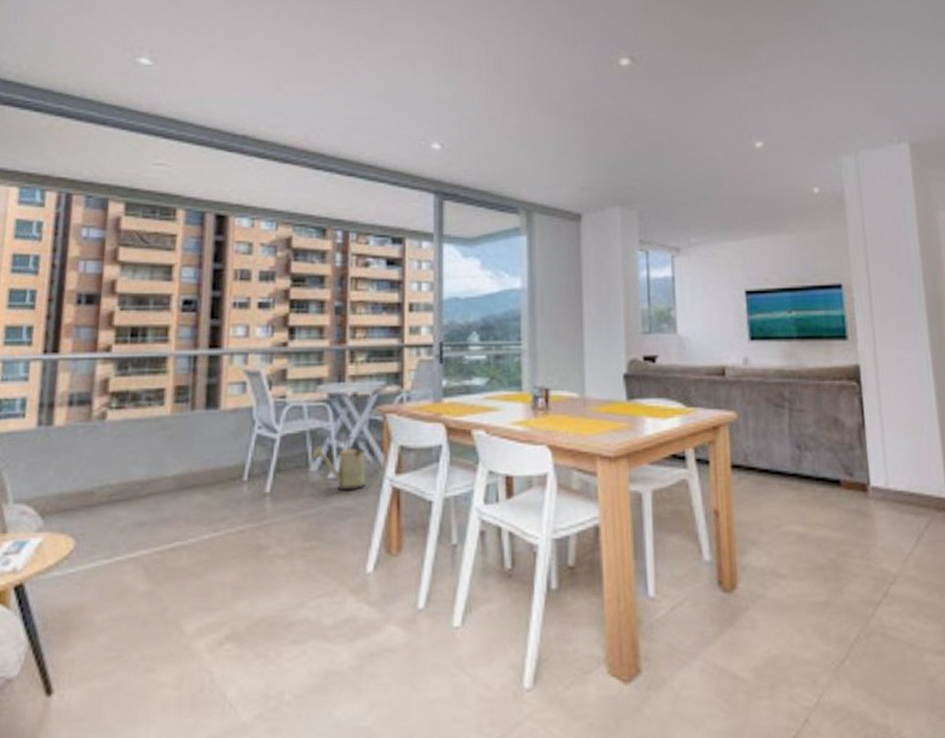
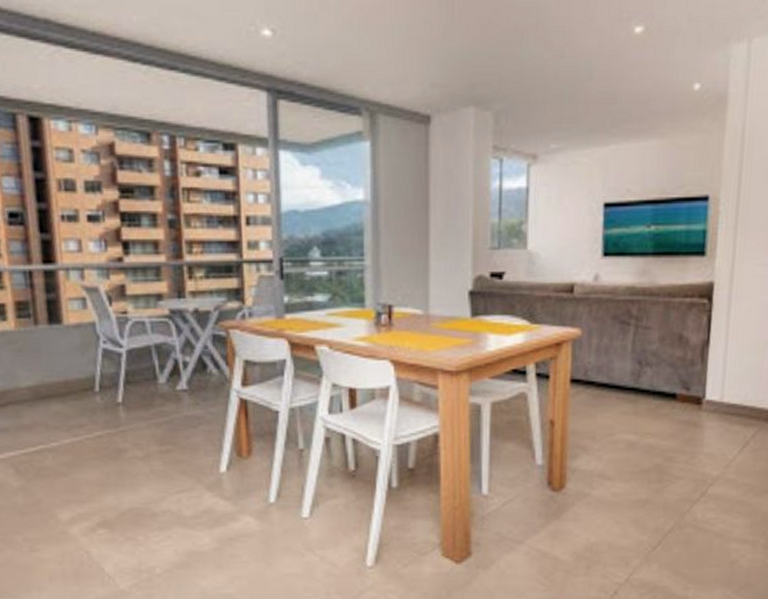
watering can: present [311,436,371,492] -> none [158,351,217,402]

